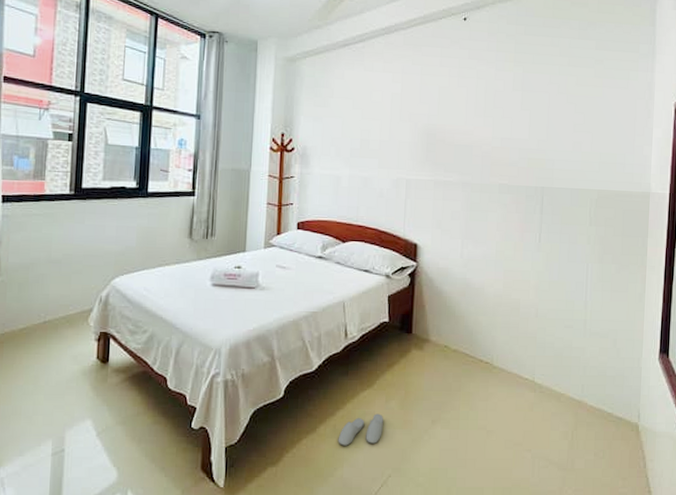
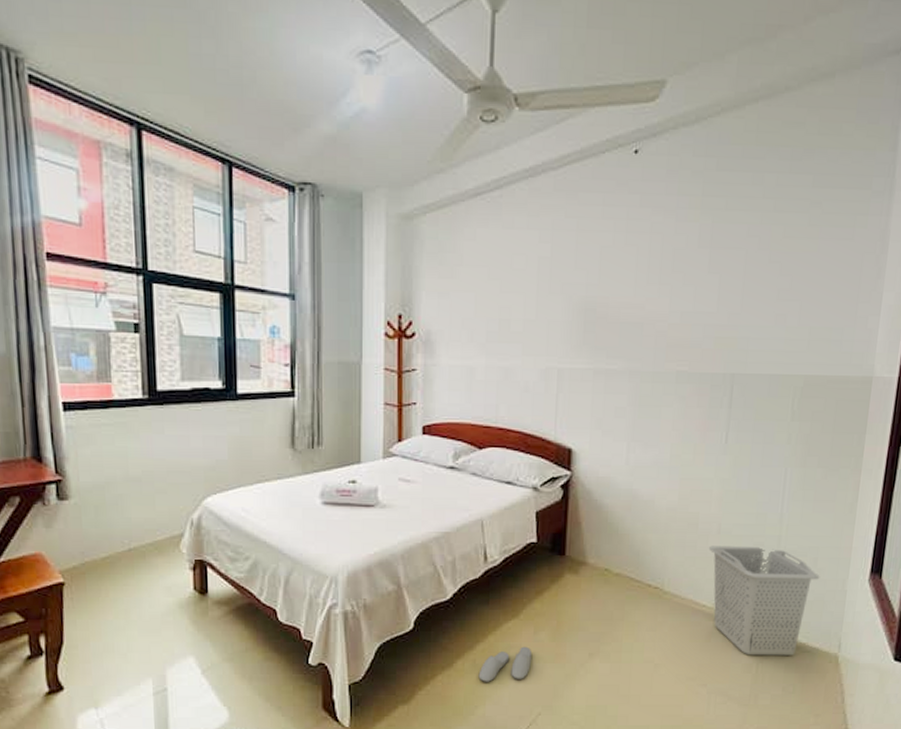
laundry basket: none [528,327,620,424] -> present [708,545,820,655]

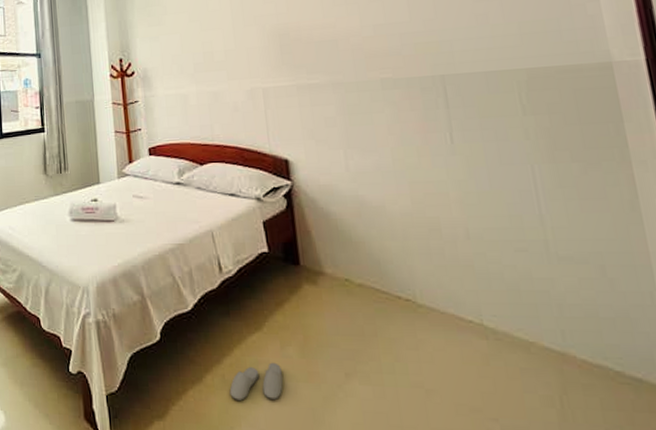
laundry basket: present [708,545,820,655] -> none [459,252,616,387]

